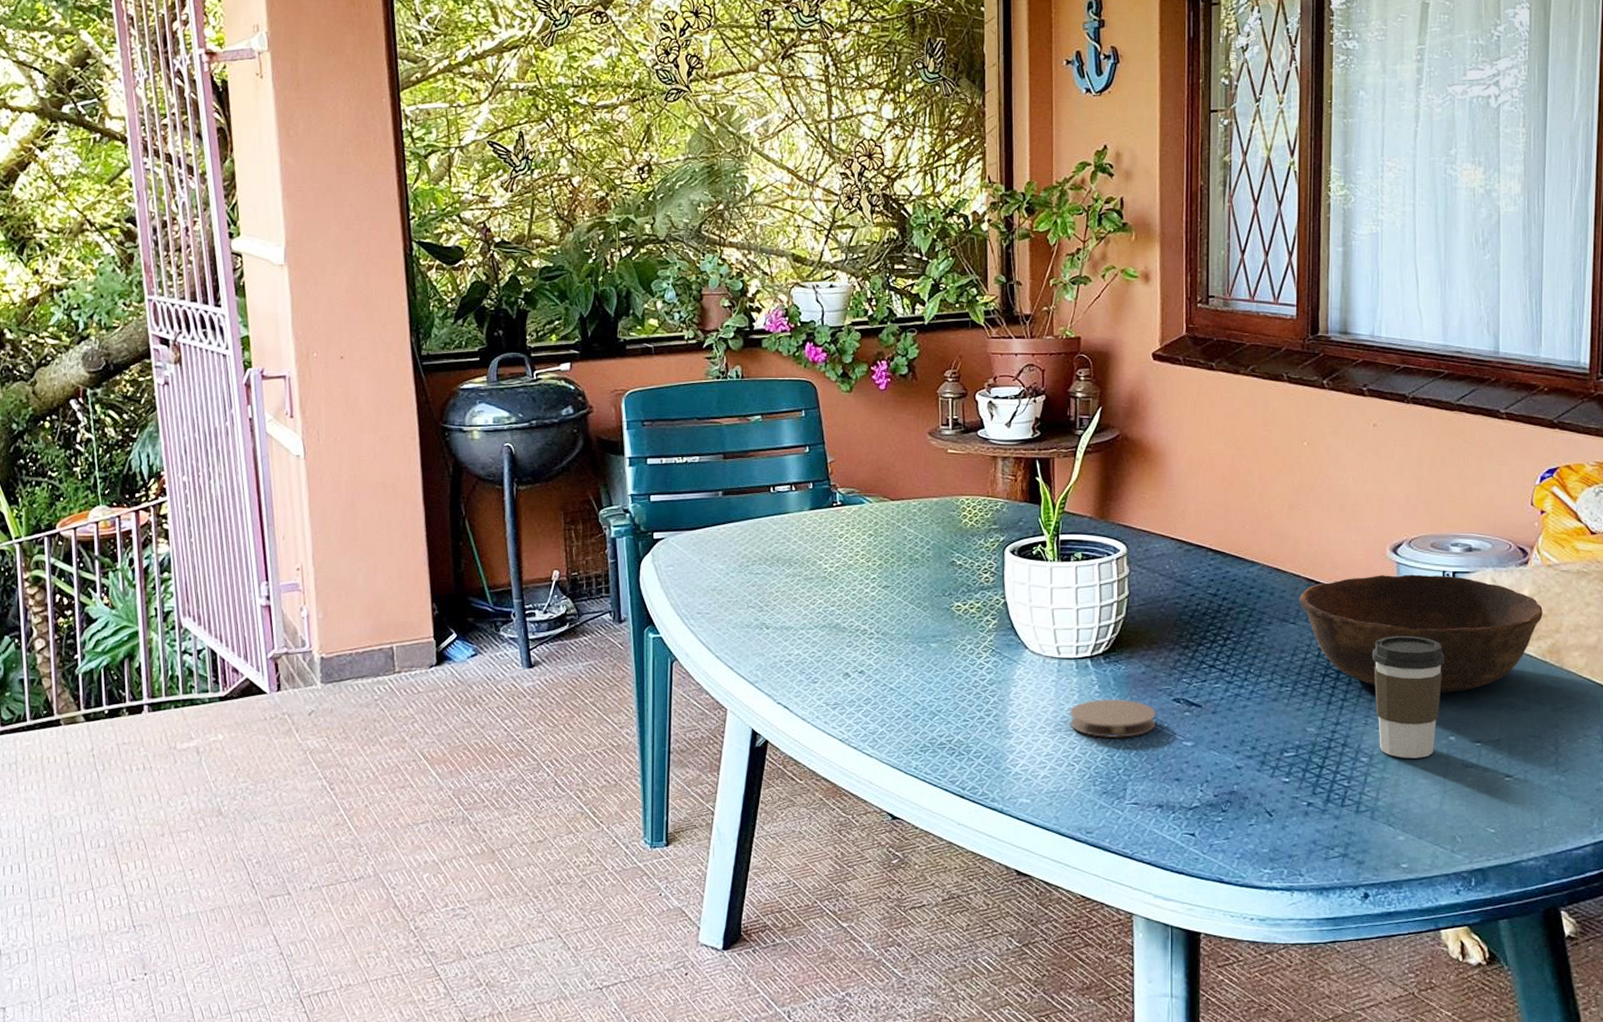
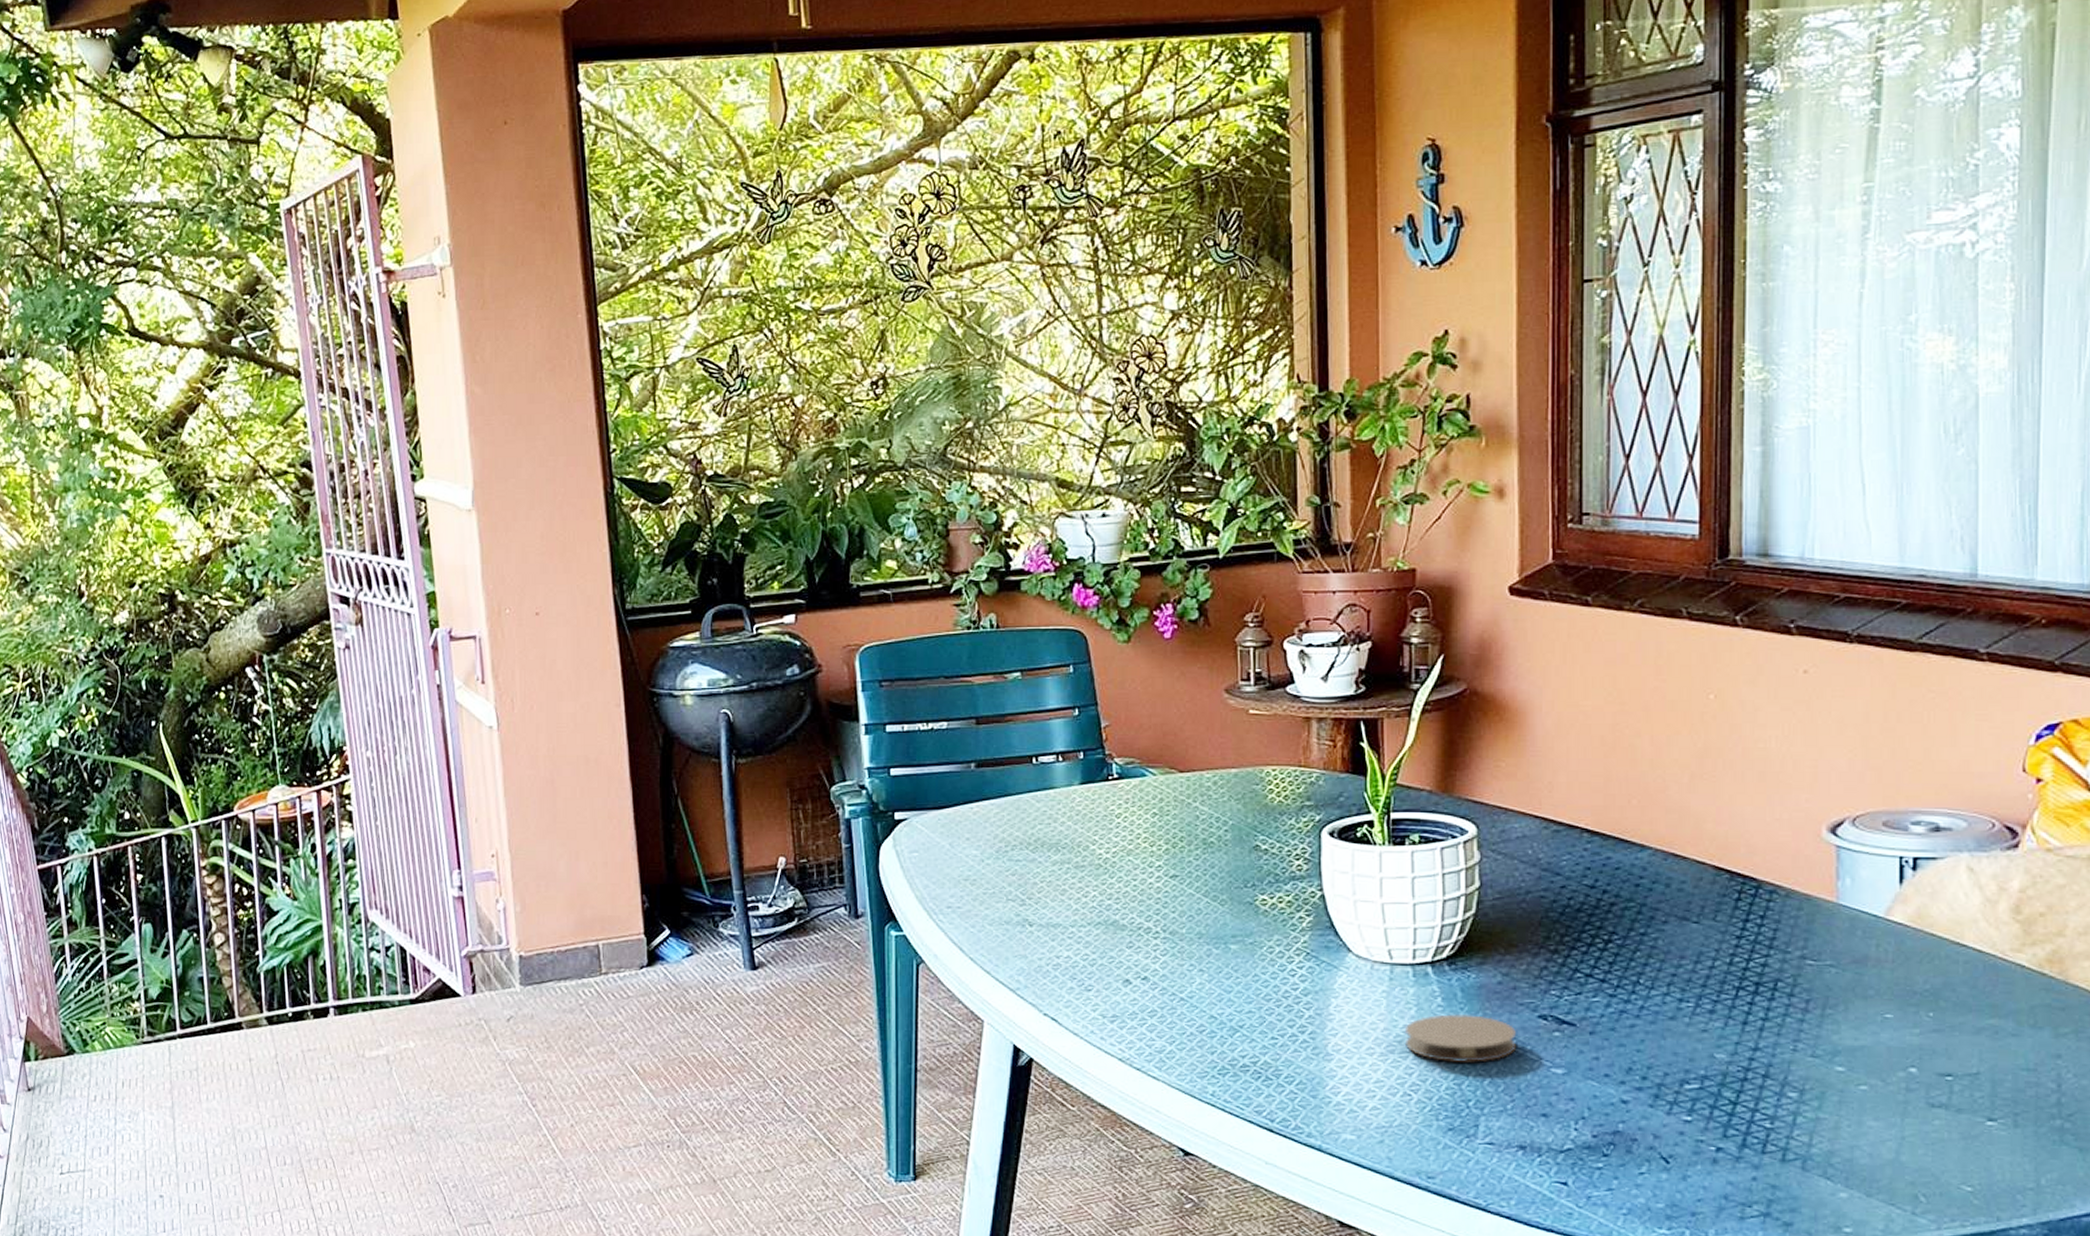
bowl: present [1299,574,1543,693] -> none [1704,861,2039,1012]
coffee cup: present [1371,635,1444,759] -> none [1802,938,1902,1095]

